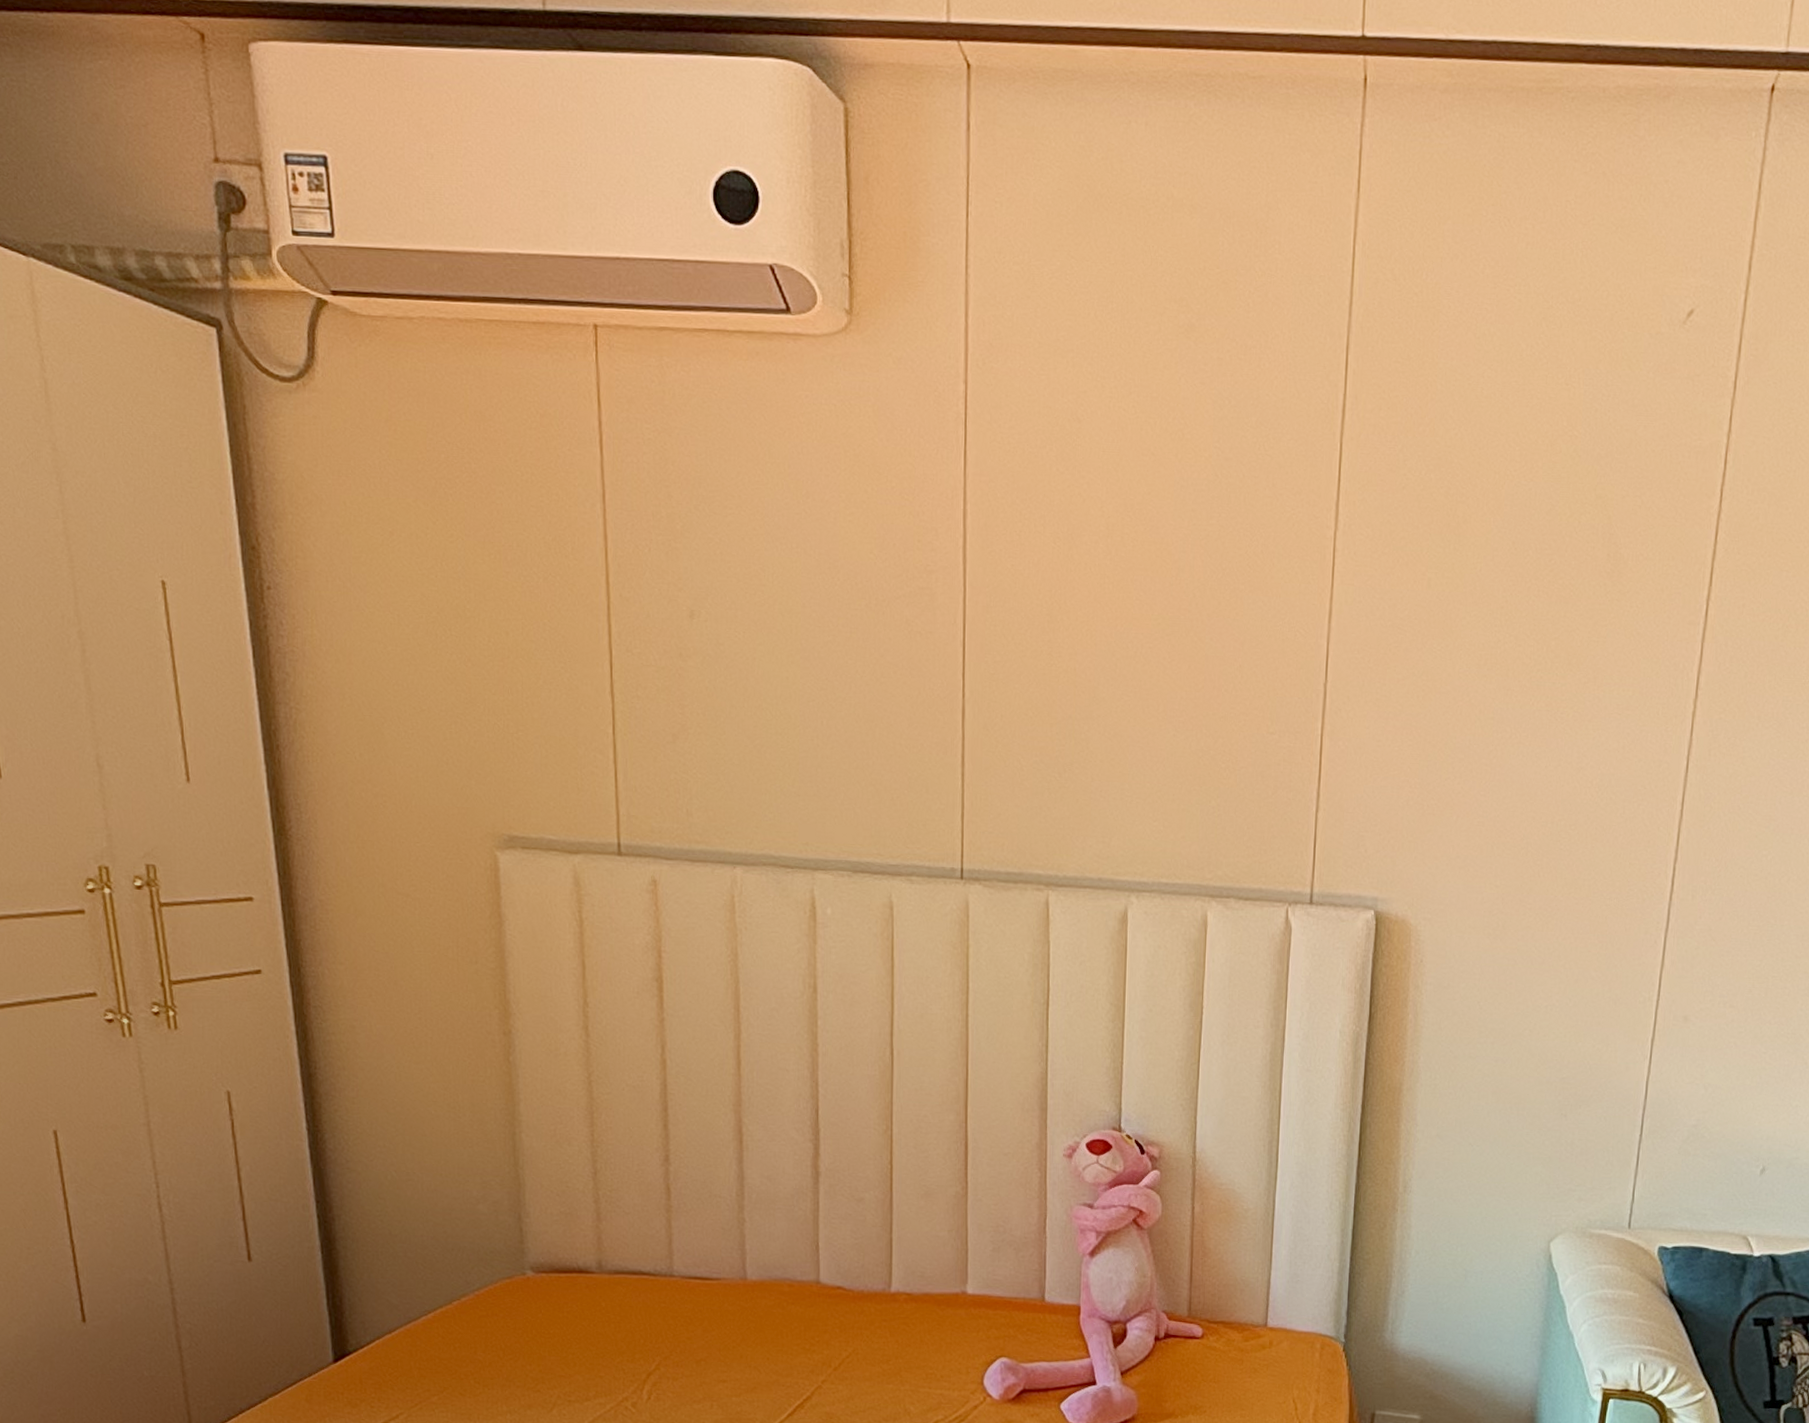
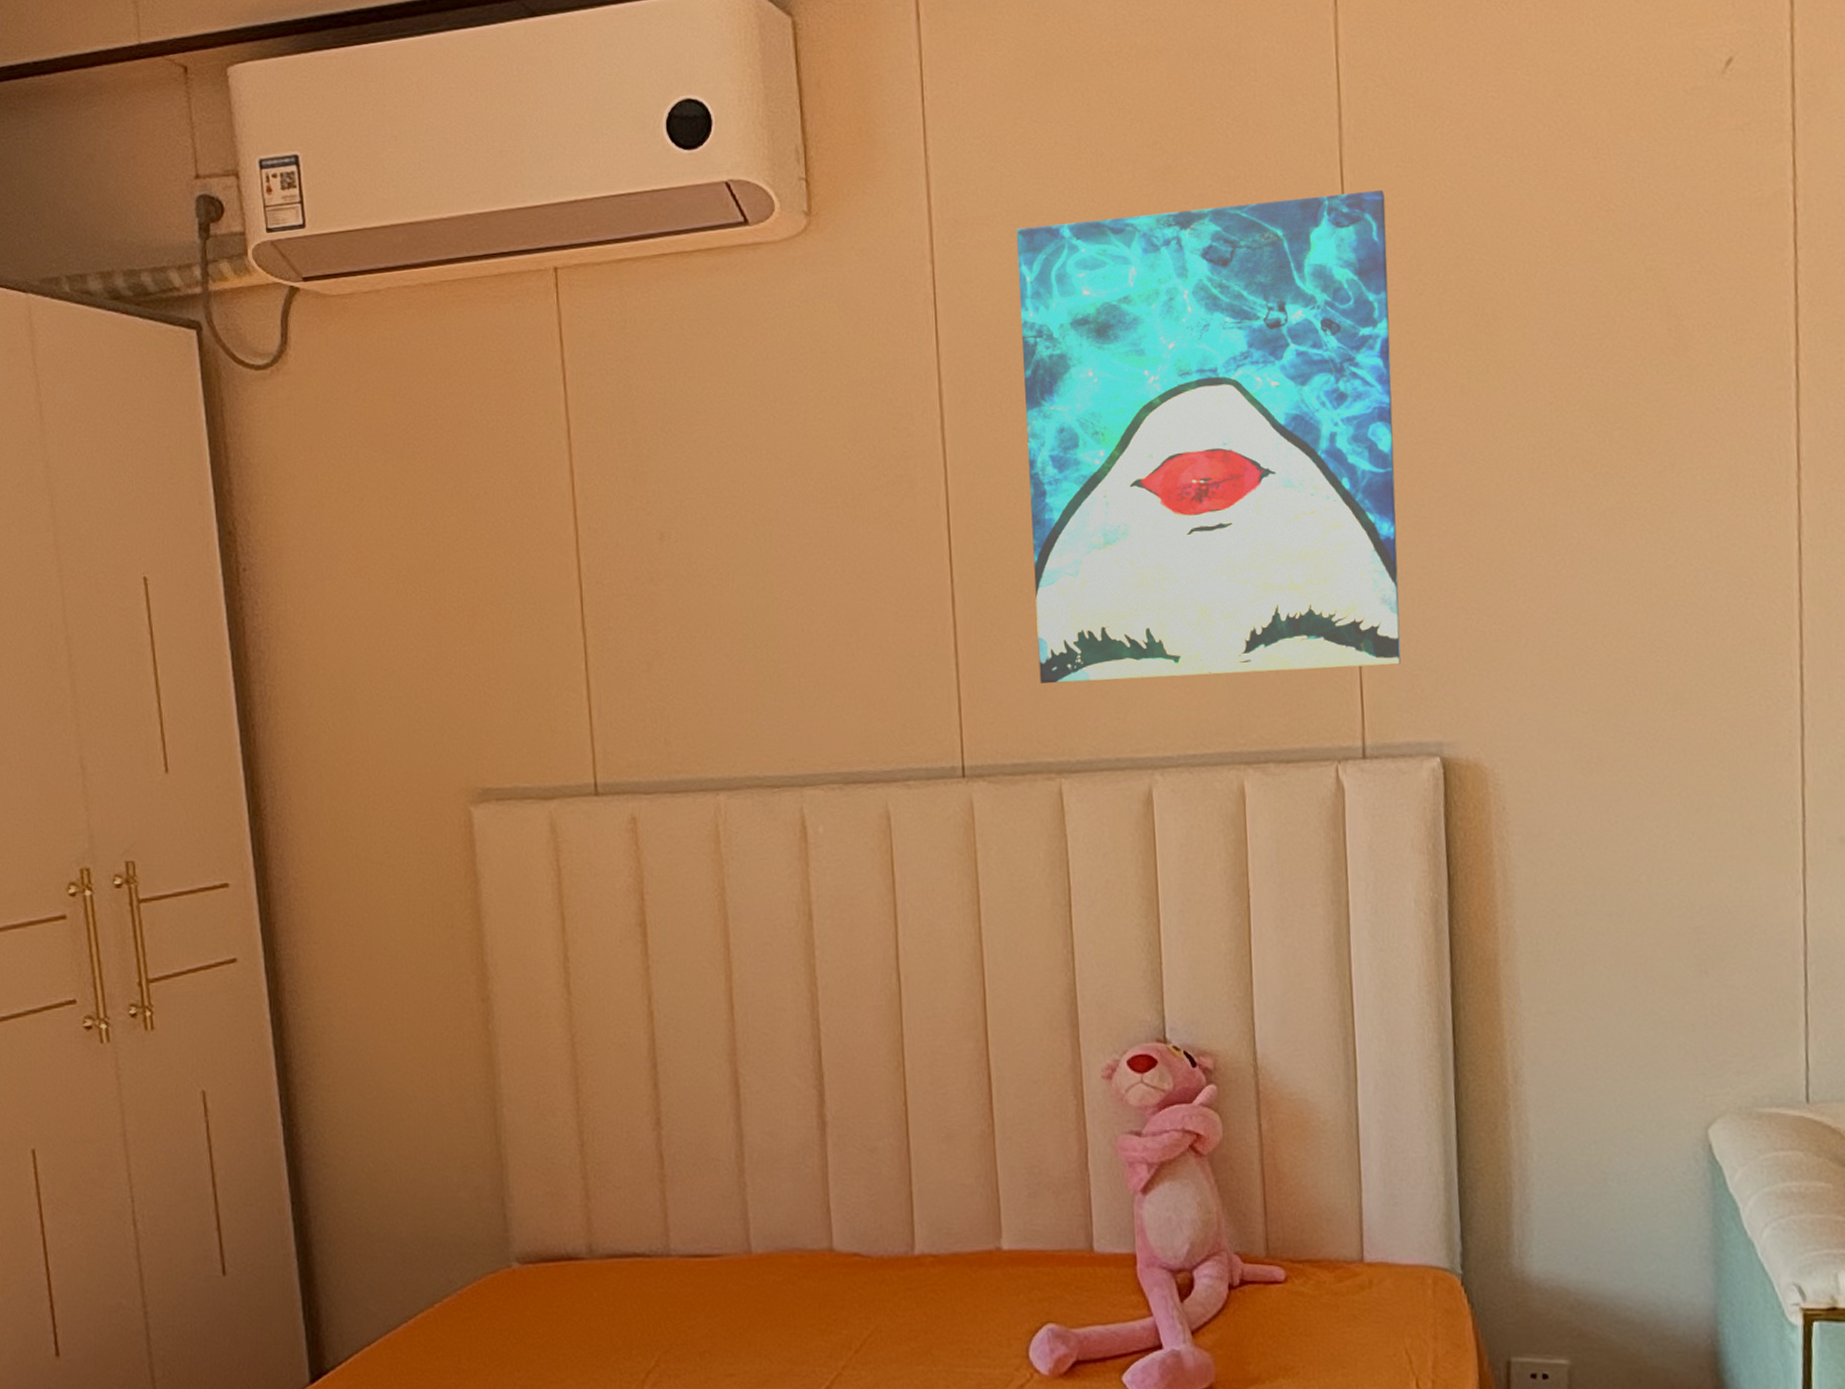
wall art: none [1036,362,1382,825] -> present [1016,189,1401,684]

